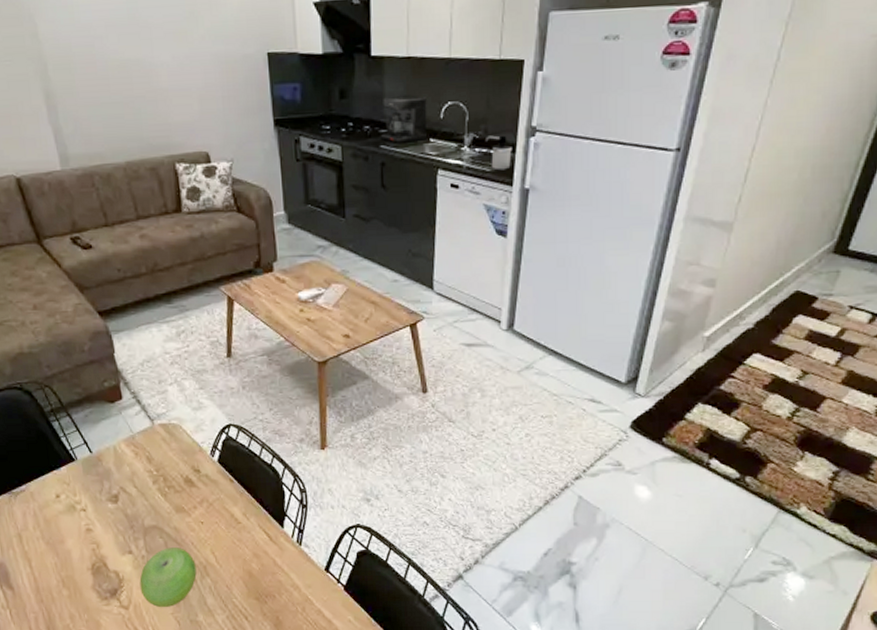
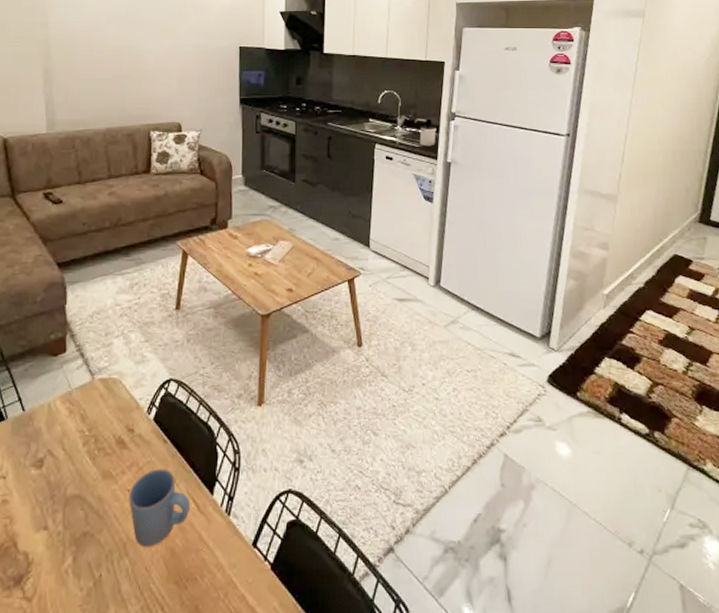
fruit: present [139,547,197,608] -> none [49,521,115,599]
mug: none [203,504,263,570] -> present [129,468,191,548]
coffee maker: present [381,94,428,143] -> none [329,84,368,122]

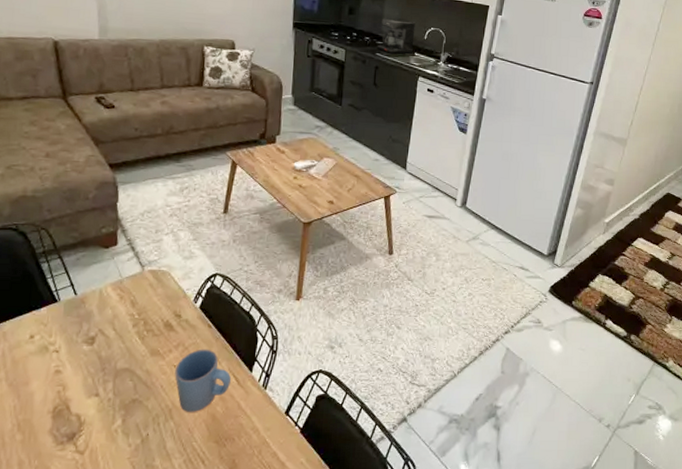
coffee maker: none [329,84,368,122] -> present [378,17,416,54]
soap dispenser: present [415,118,436,147] -> none [457,56,476,83]

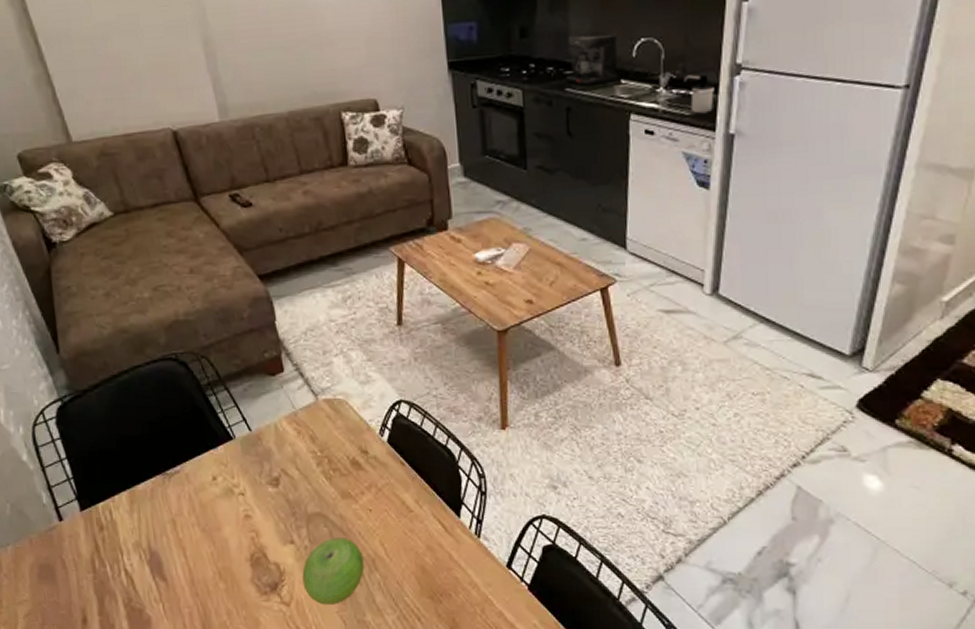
fruit: none [100,390,162,453] -> present [302,538,364,606]
mug: present [175,349,232,413] -> none [371,490,438,564]
soap dispenser: none [457,56,476,83] -> present [684,74,714,114]

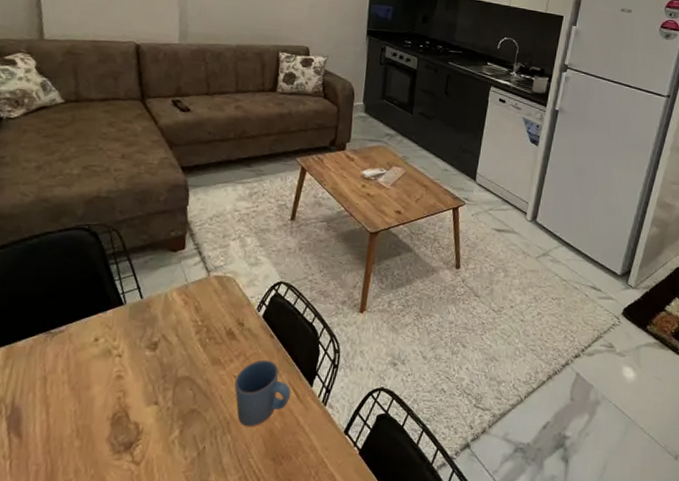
fruit: present [302,538,364,606] -> none [157,400,220,466]
mug: none [371,490,438,564] -> present [234,359,291,427]
coffee maker: present [566,31,618,86] -> none [450,27,489,63]

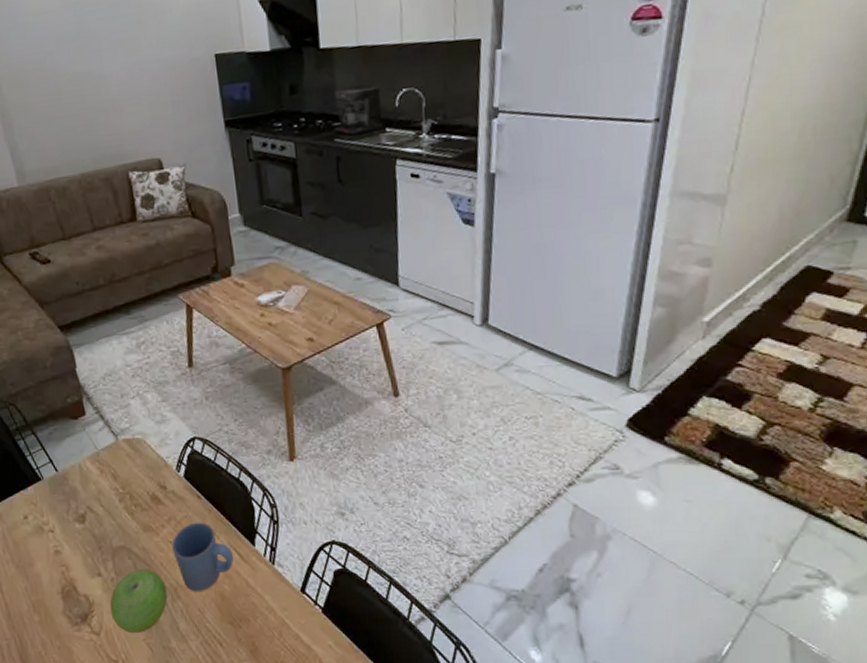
fruit: none [157,400,220,466] -> present [110,569,168,634]
coffee maker: none [450,27,489,63] -> present [334,84,383,136]
soap dispenser: present [530,66,549,94] -> none [445,119,474,157]

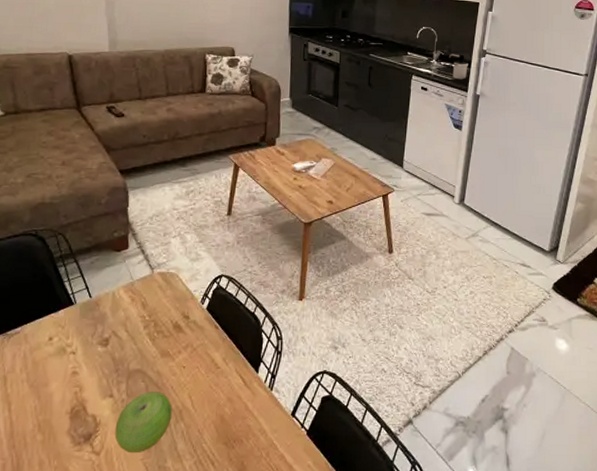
mug: present [172,522,234,592] -> none [184,350,239,414]
coffee maker: present [334,84,383,136] -> none [371,19,407,54]
soap dispenser: none [445,119,474,157] -> present [449,54,468,80]

